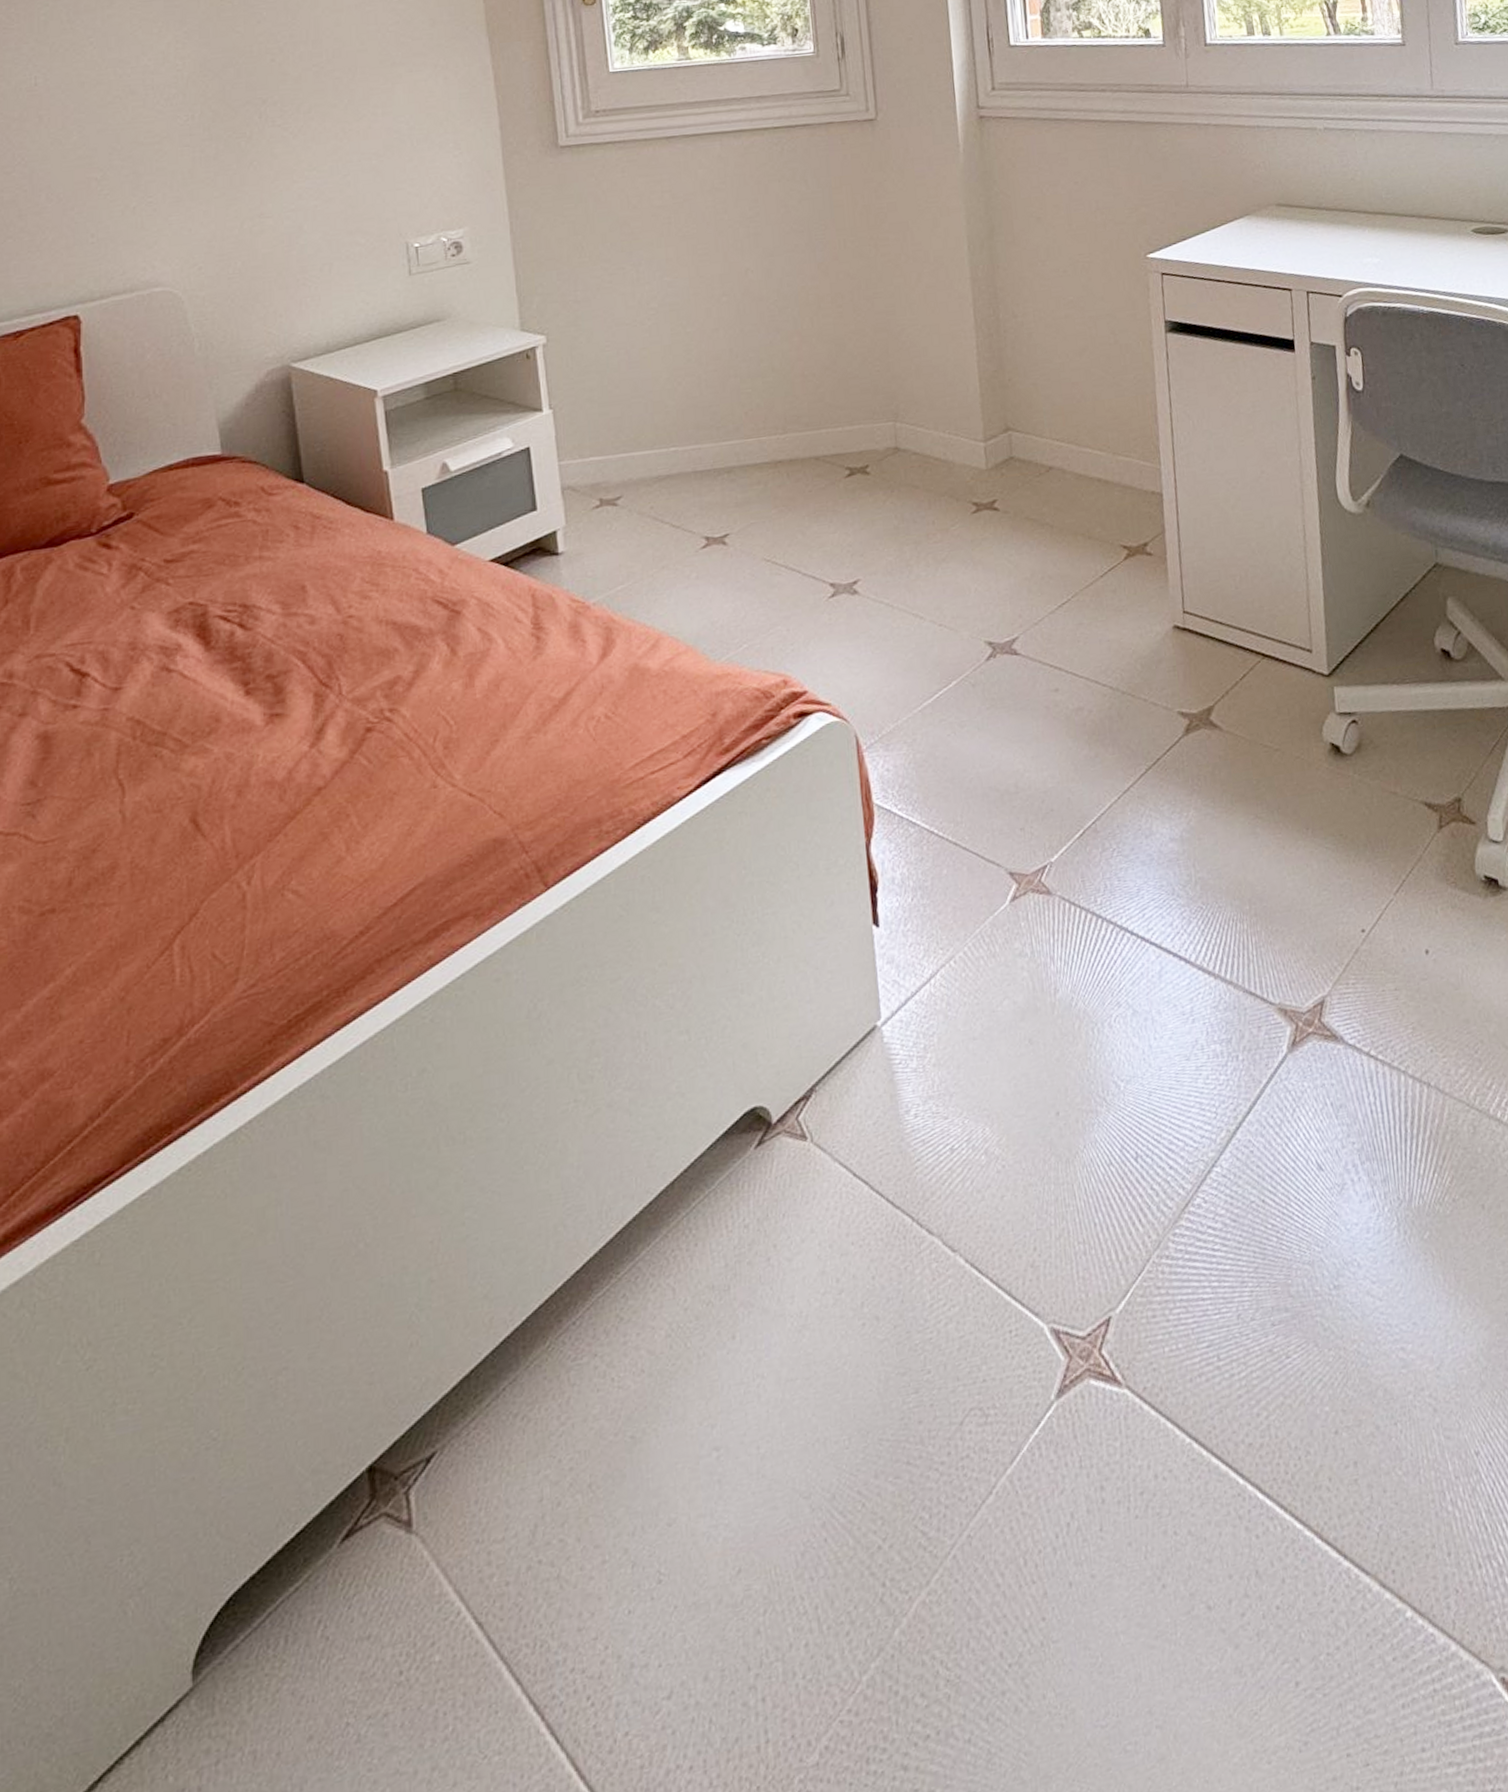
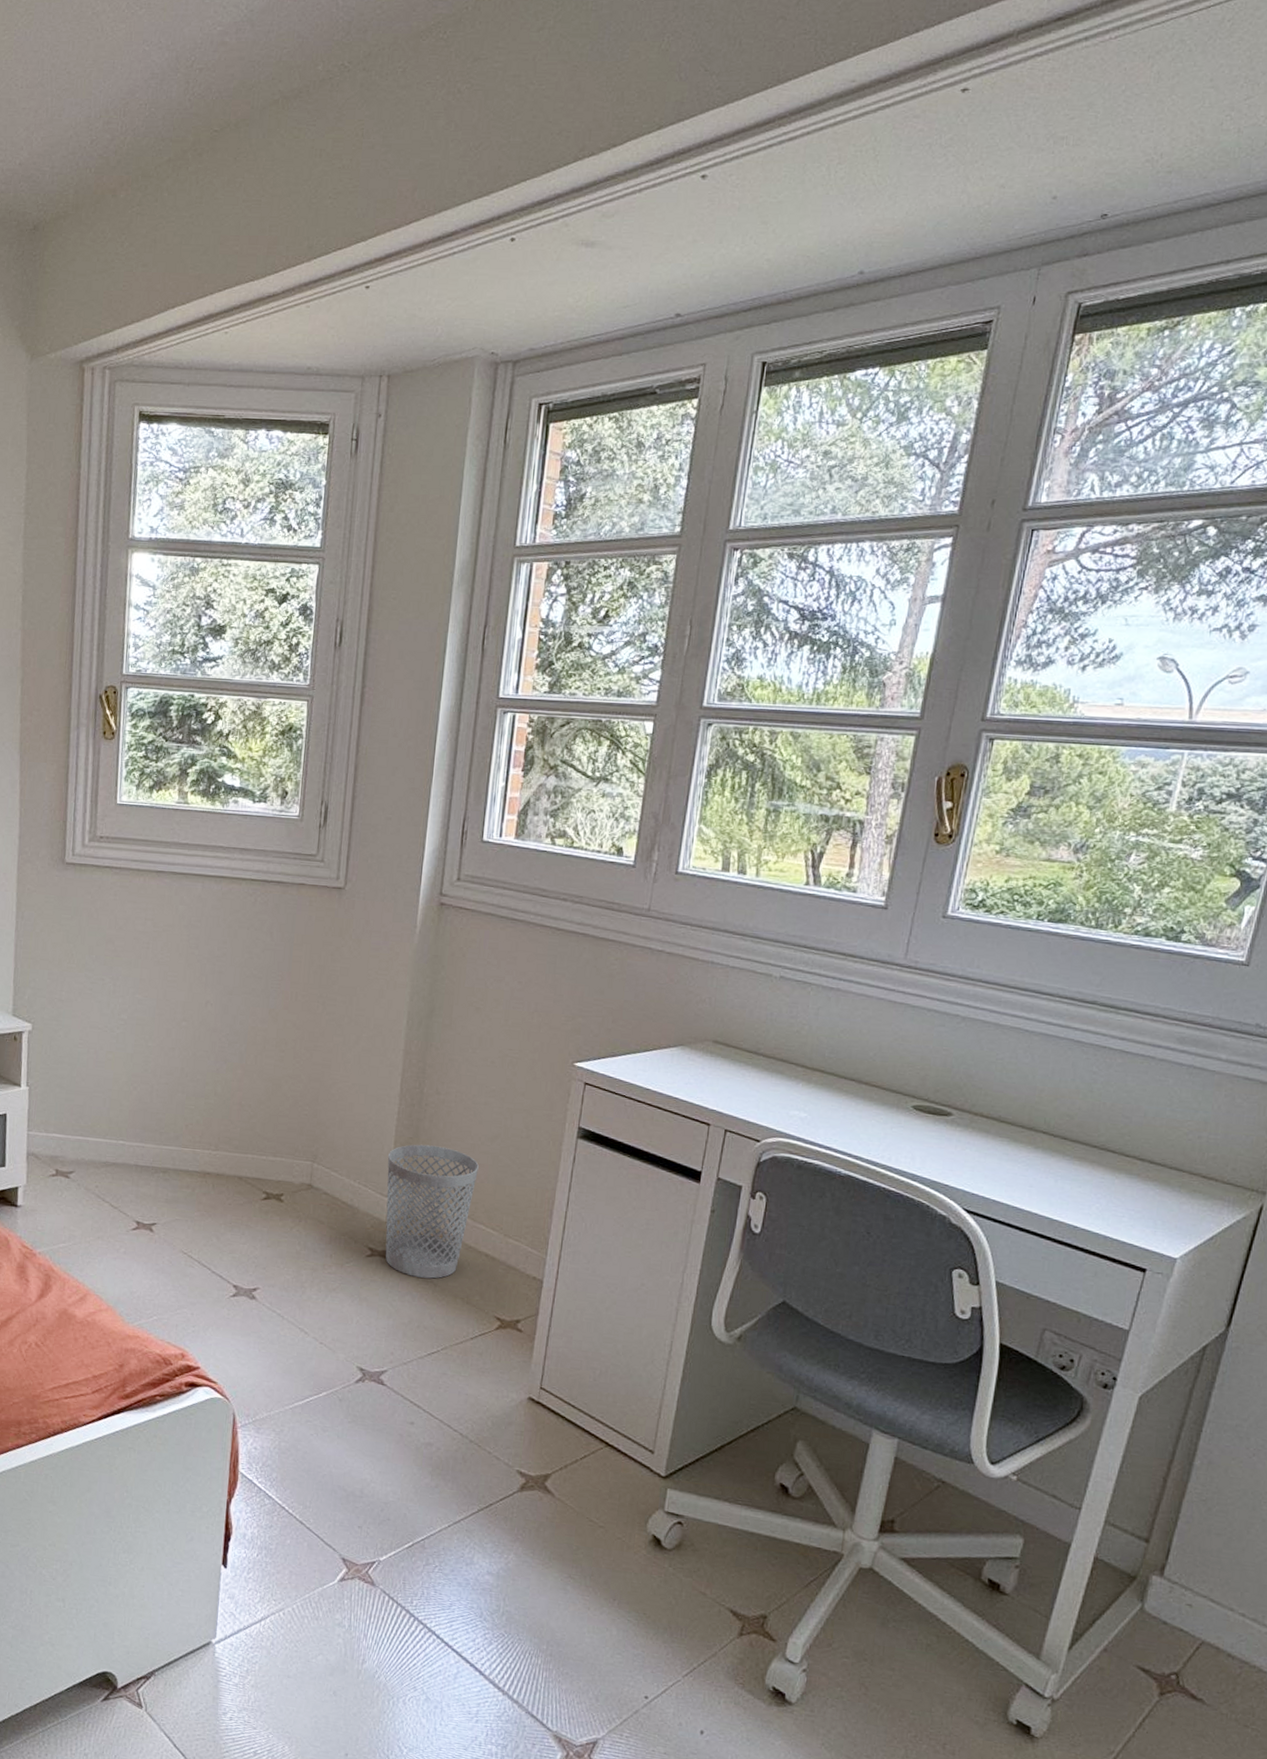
wastebasket: none [974,373,1073,524] -> present [385,1144,479,1279]

